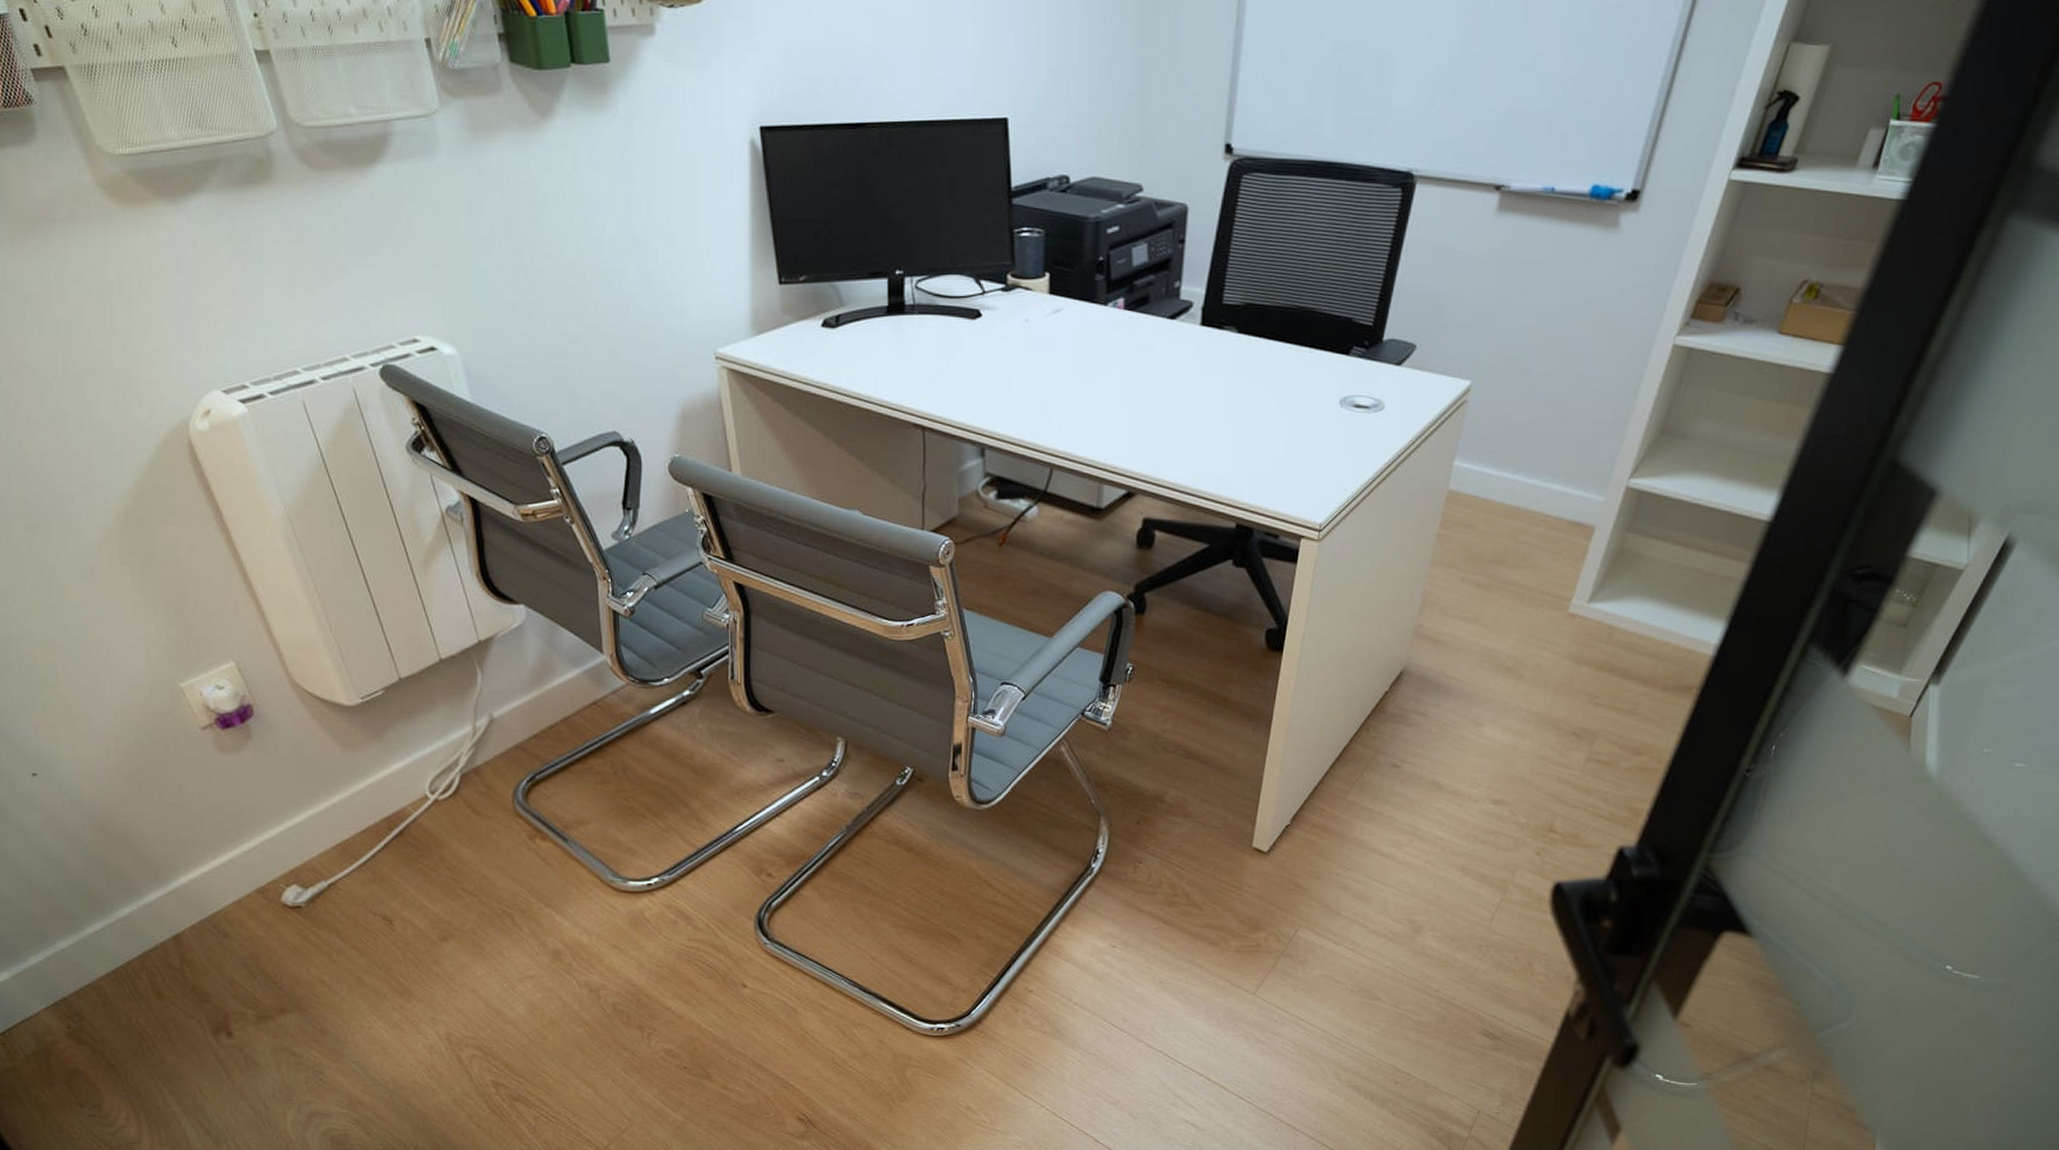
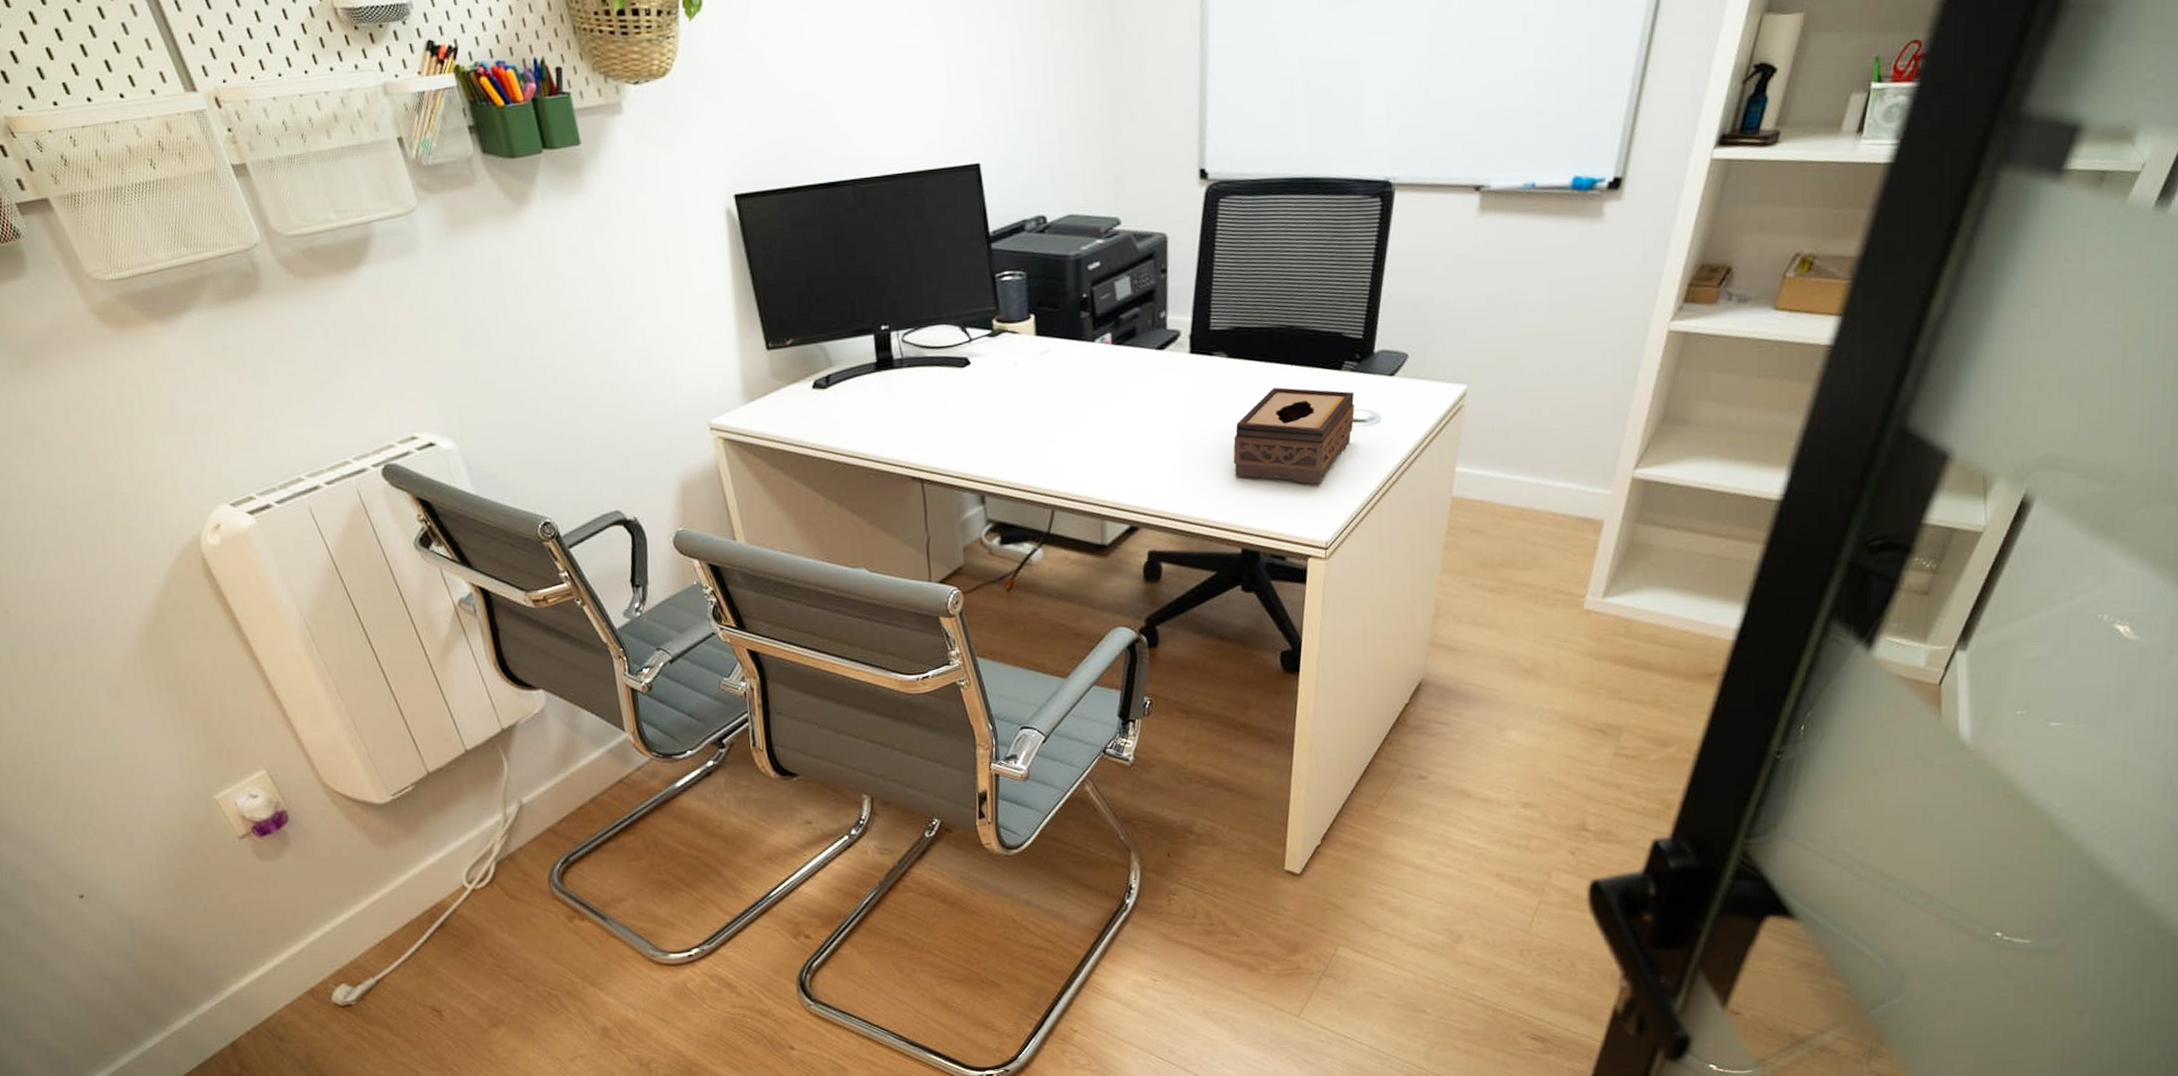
tissue box: none [1234,366,1360,466] -> present [1233,387,1355,485]

